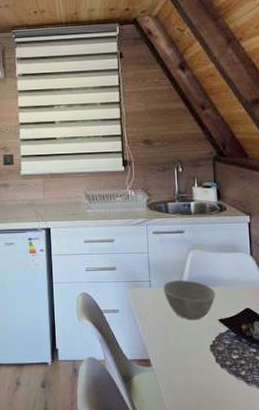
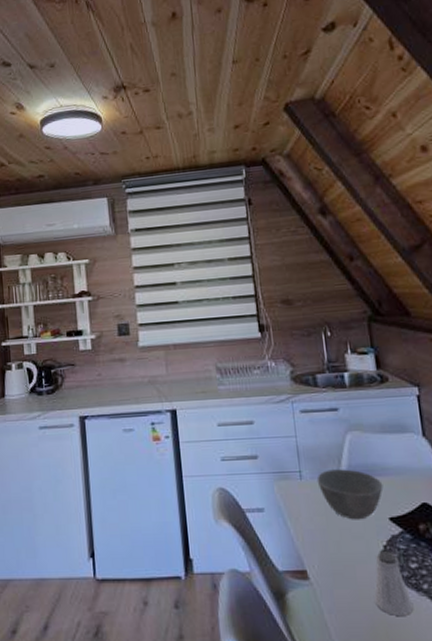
saltshaker: none [203,346,232,395] -> present [374,551,413,615]

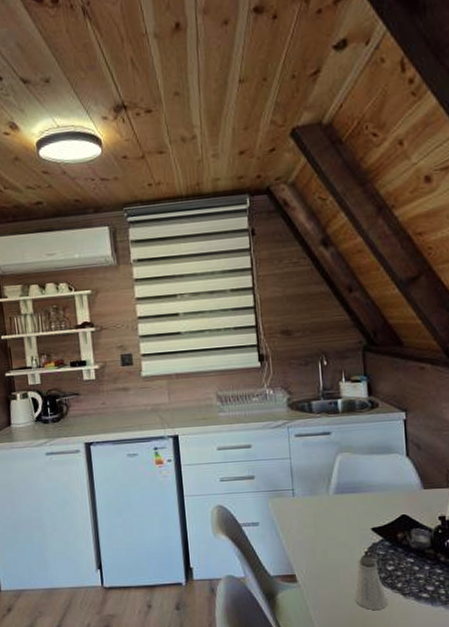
bowl: present [316,469,383,520] -> none [308,486,368,531]

